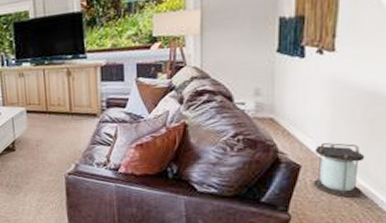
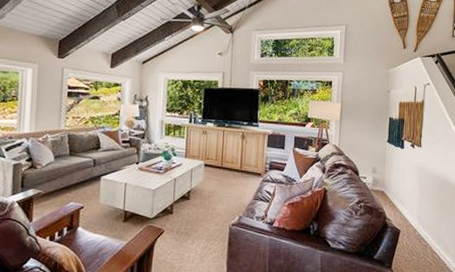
lantern: present [313,143,366,198] -> none [407,214,439,258]

